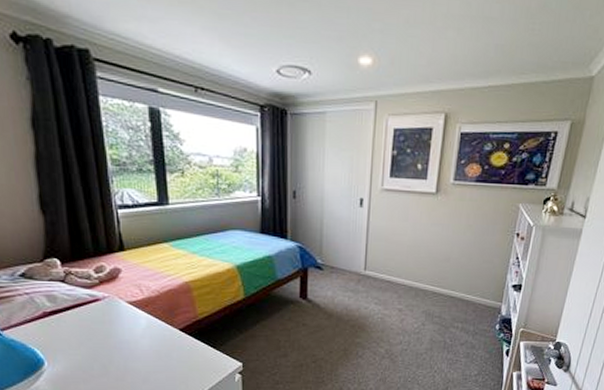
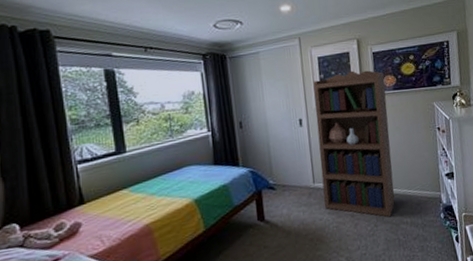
bookcase: none [372,151,469,319] -> present [313,70,395,217]

